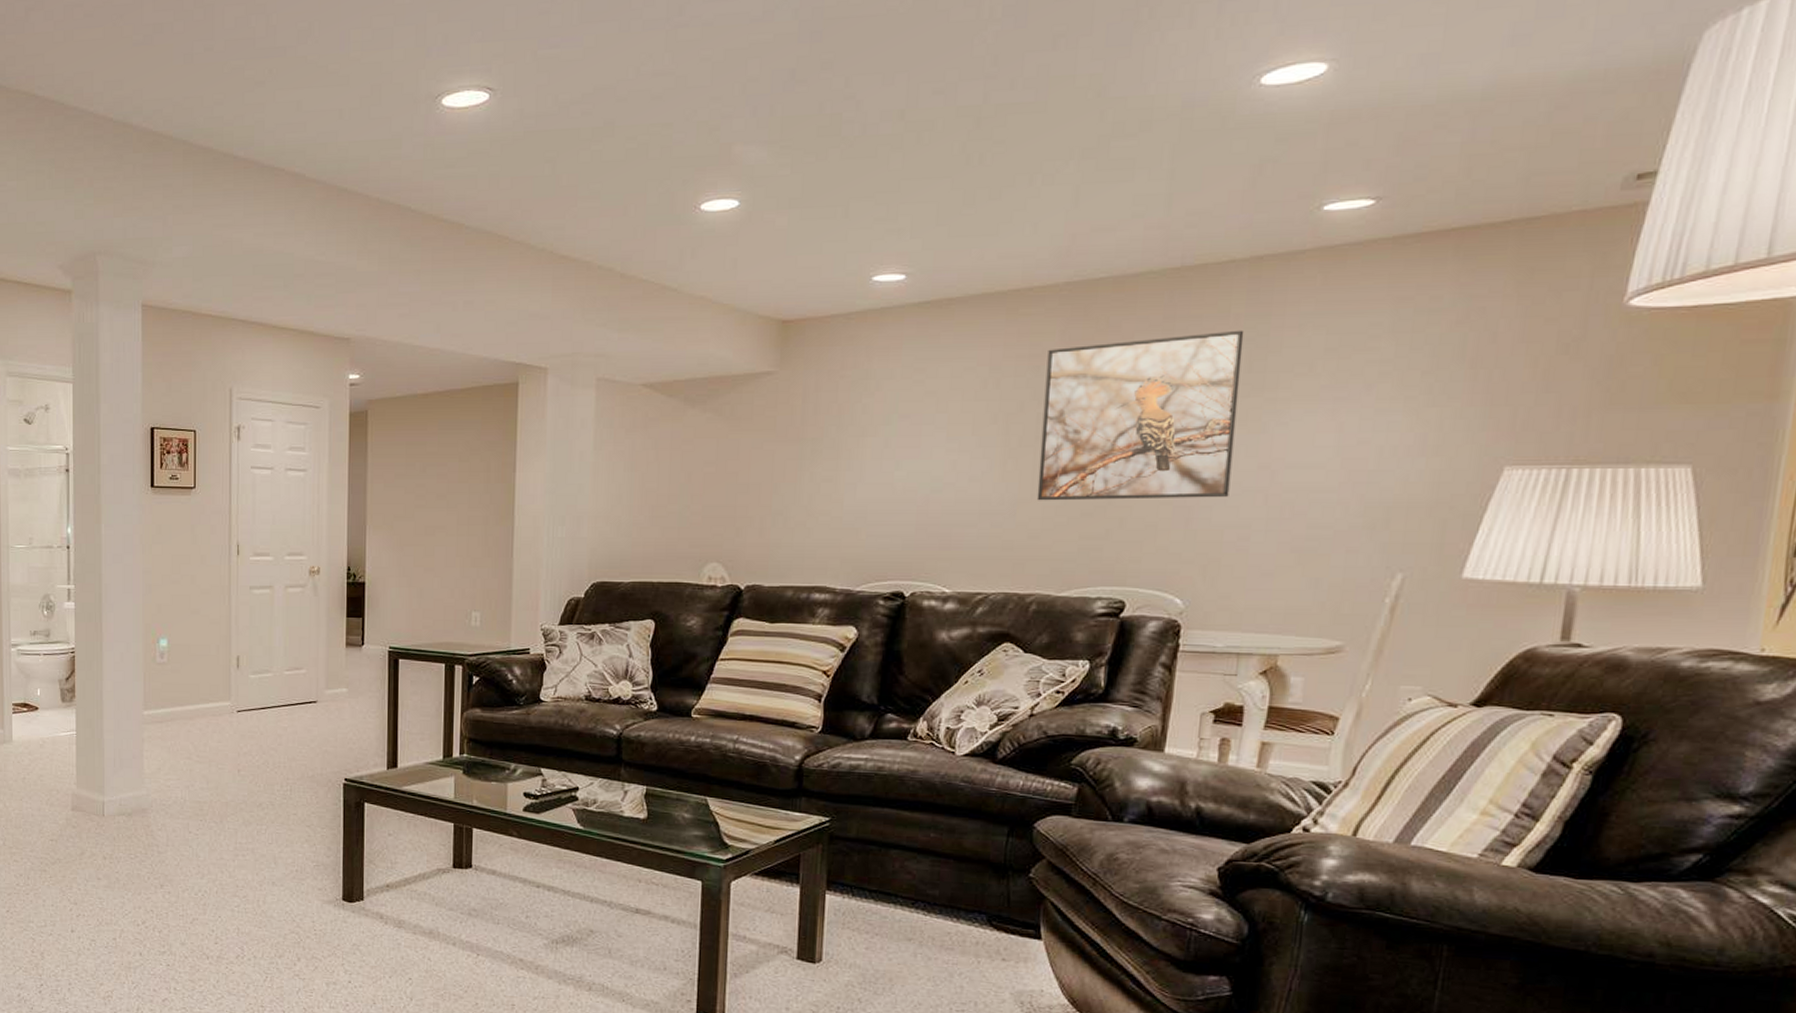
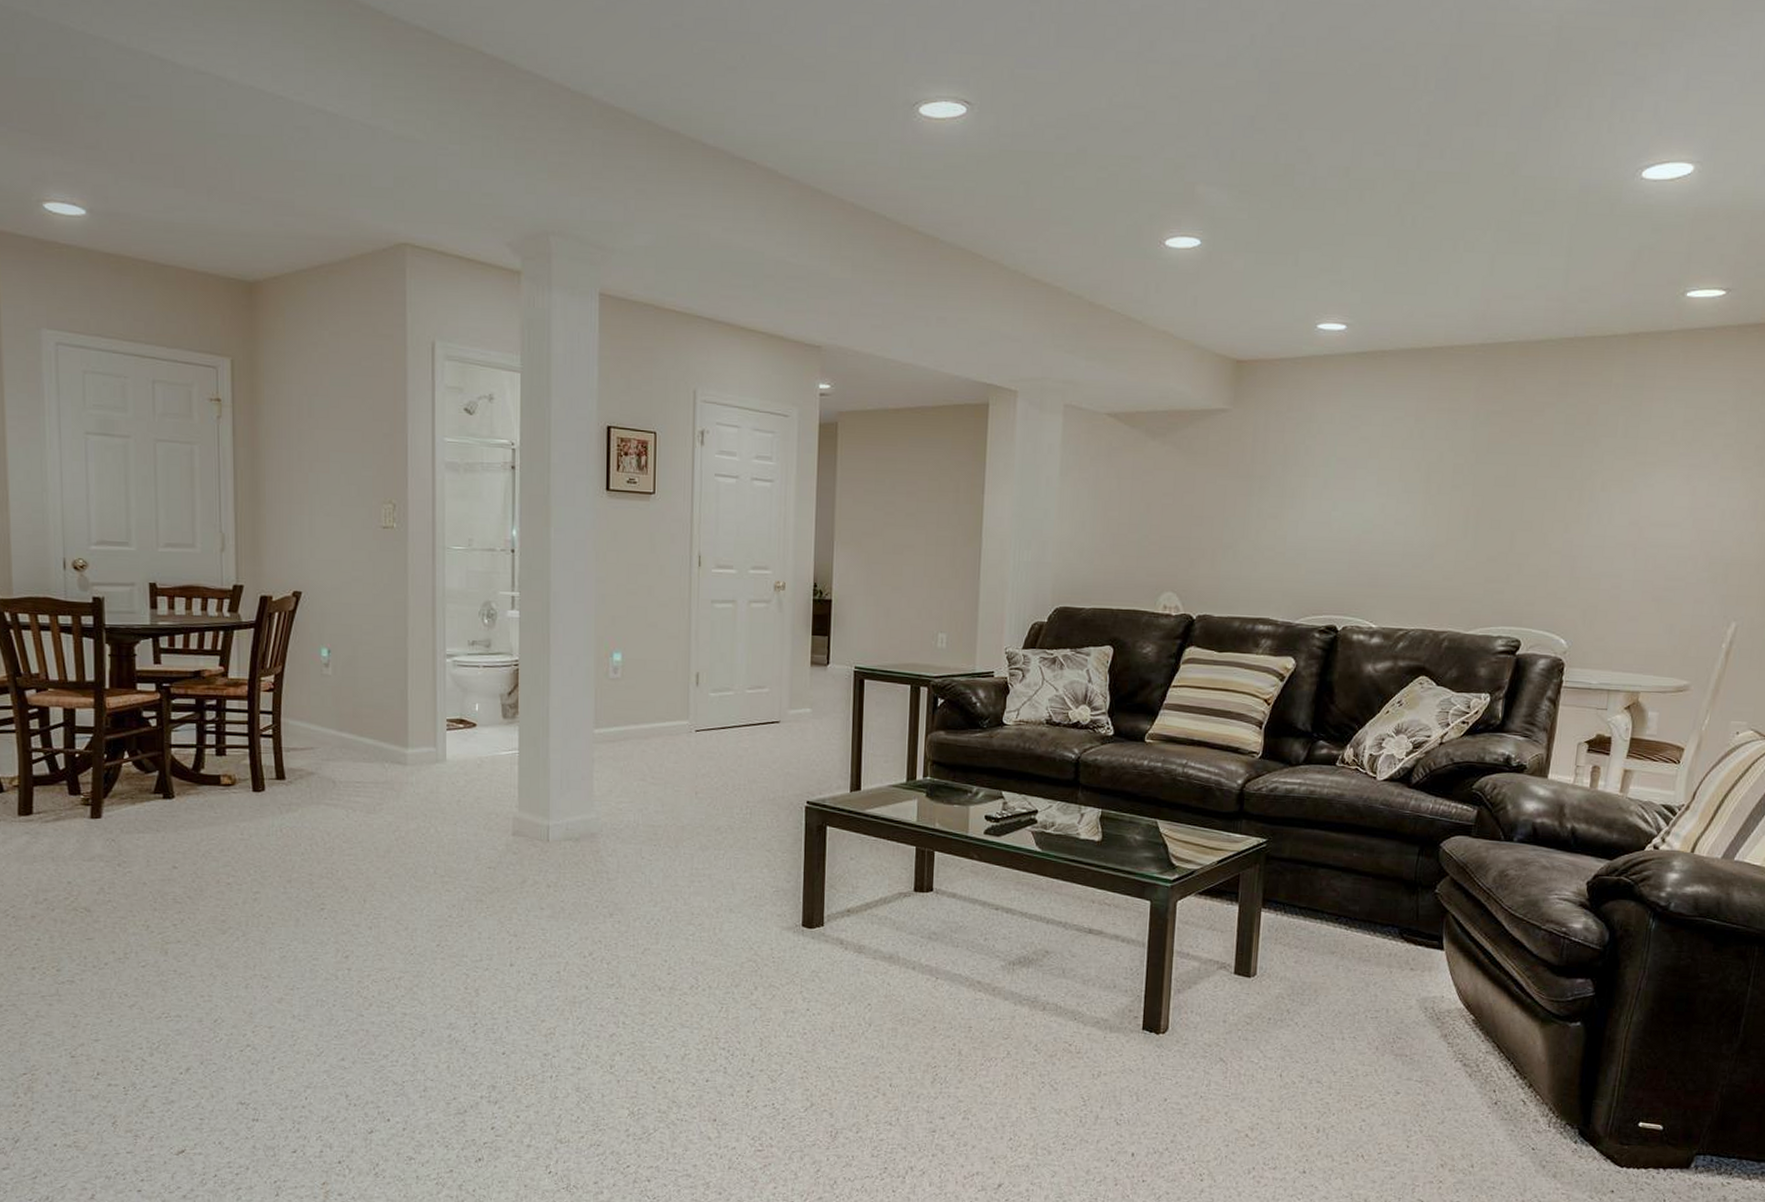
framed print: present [1036,330,1244,501] -> none [1451,398,1622,549]

